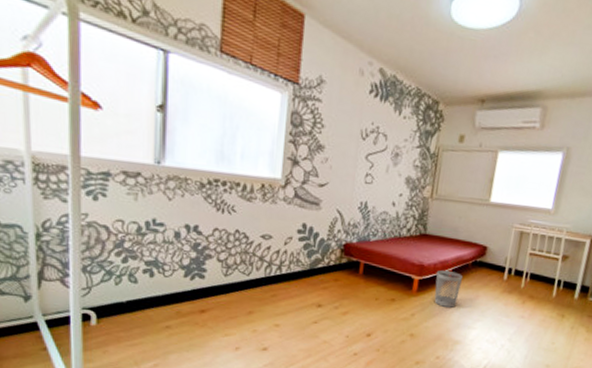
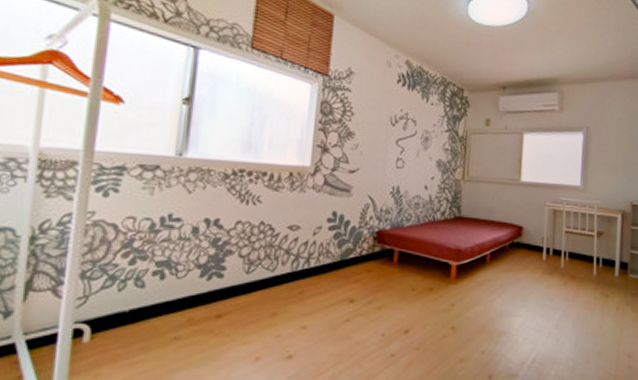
wastebasket: present [434,269,464,308] -> none [473,253,502,294]

